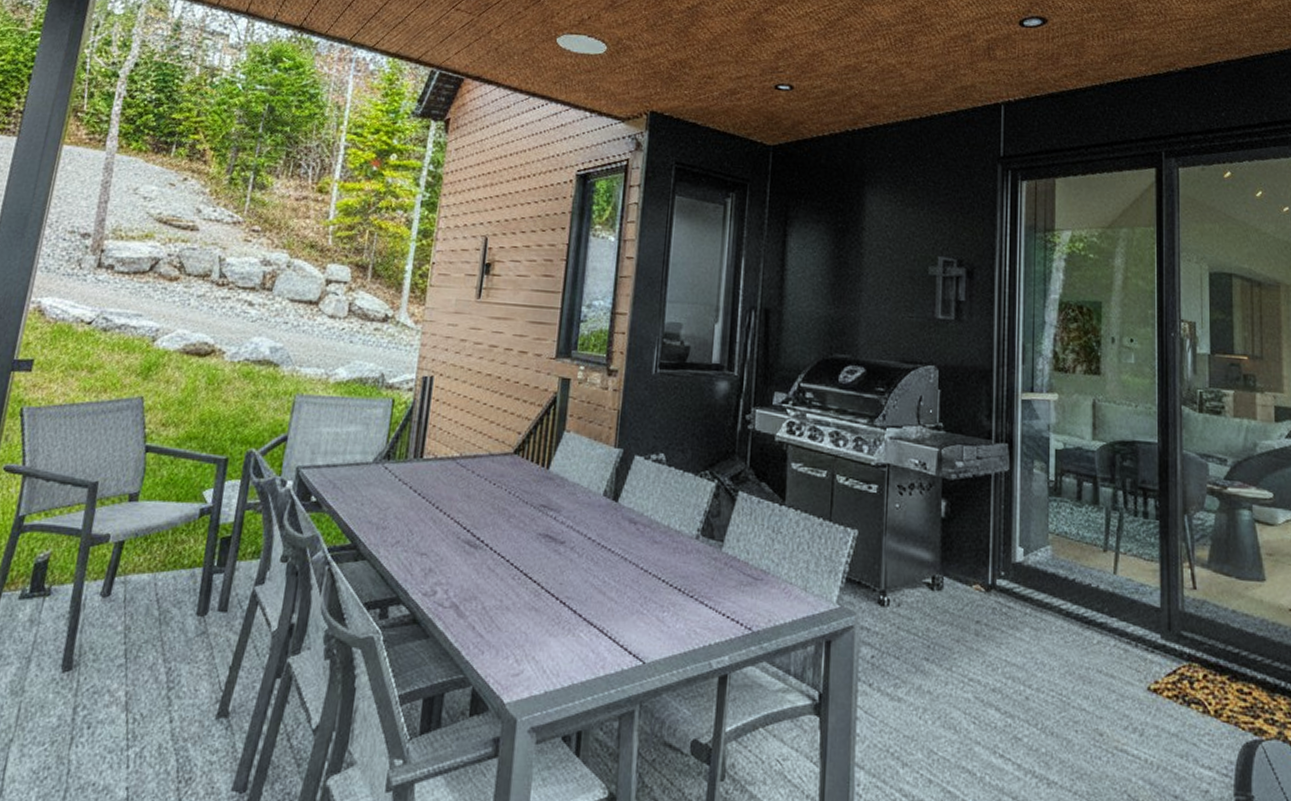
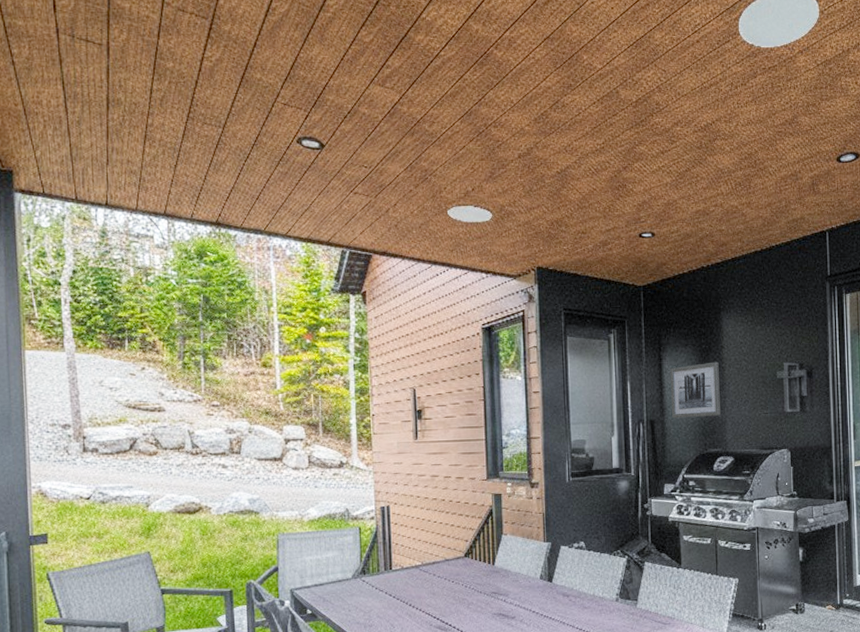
wall art: none [793,245,857,313] -> present [671,361,721,419]

